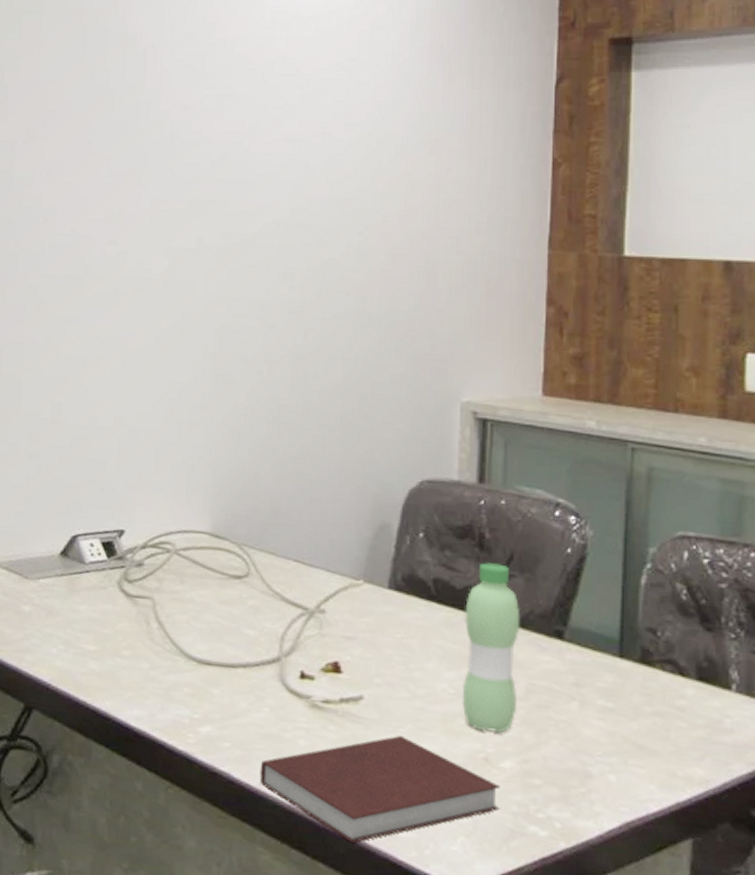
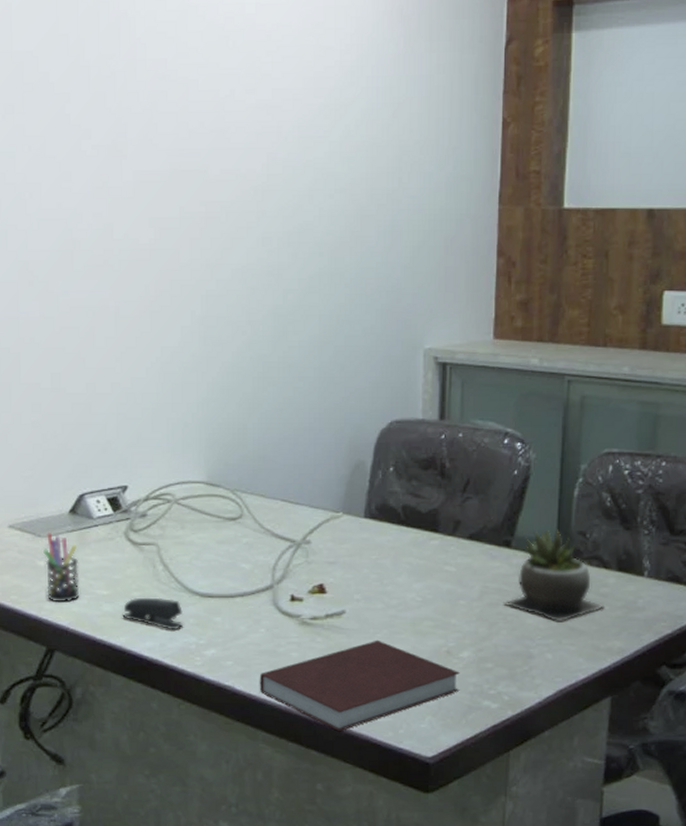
pen holder: none [29,575,67,655] -> present [43,533,80,603]
stapler: none [109,657,177,700] -> present [122,597,183,630]
water bottle: present [462,562,521,734] -> none [428,488,476,630]
succulent plant: none [554,621,682,738] -> present [503,528,605,622]

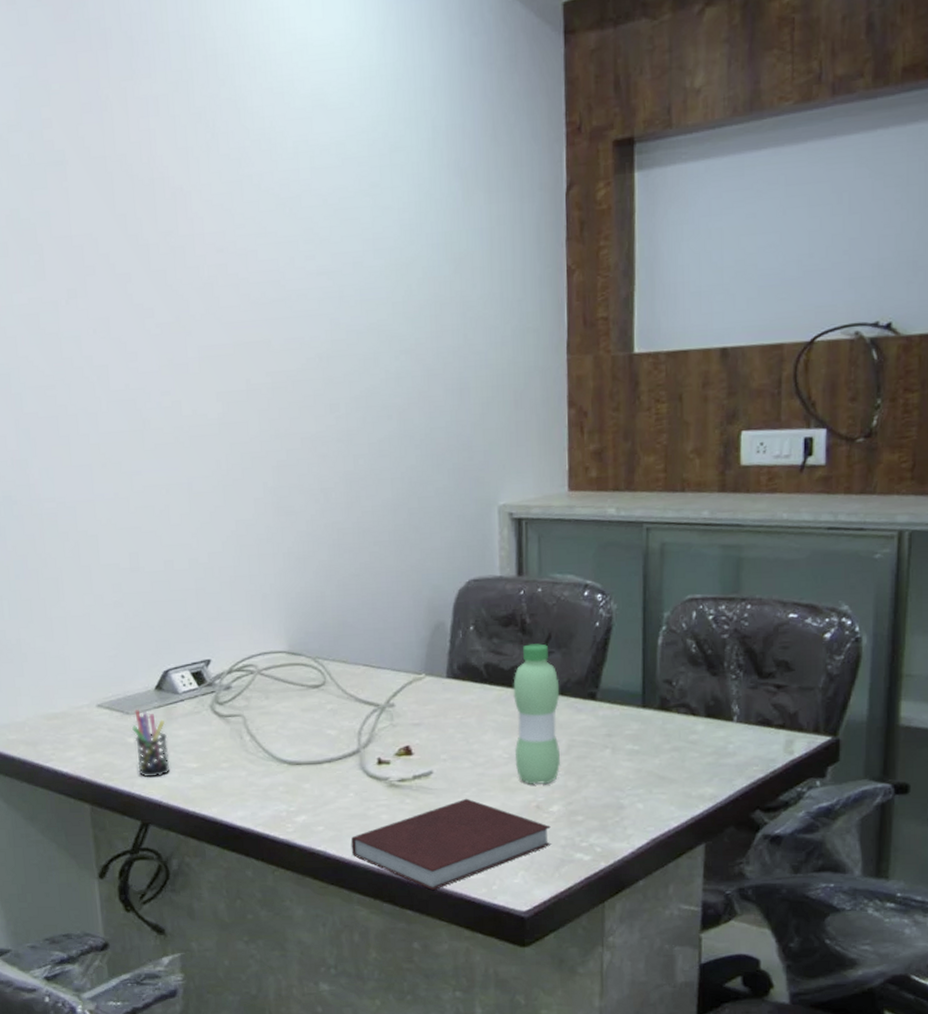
stapler: present [122,597,183,630] -> none [213,767,273,799]
water bottle: none [428,488,476,630] -> present [513,643,561,785]
succulent plant: present [503,528,605,622] -> none [591,678,695,772]

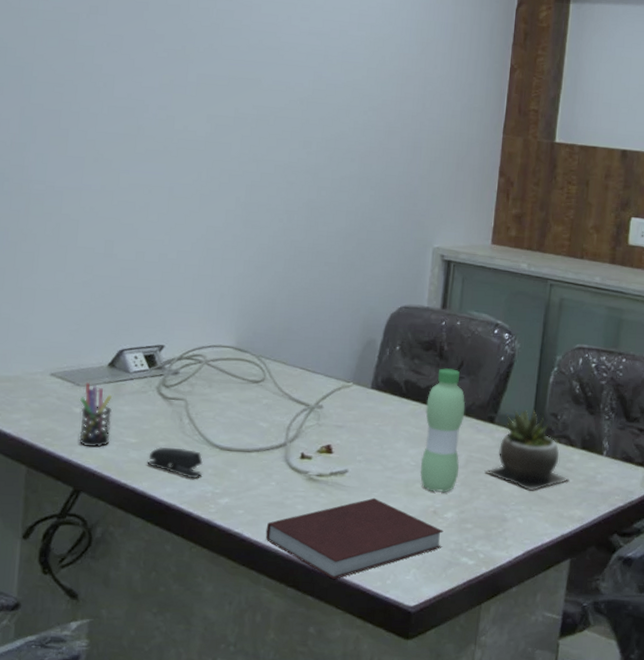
stapler: none [213,767,273,799] -> present [147,447,203,479]
succulent plant: none [591,678,695,772] -> present [484,409,569,491]

